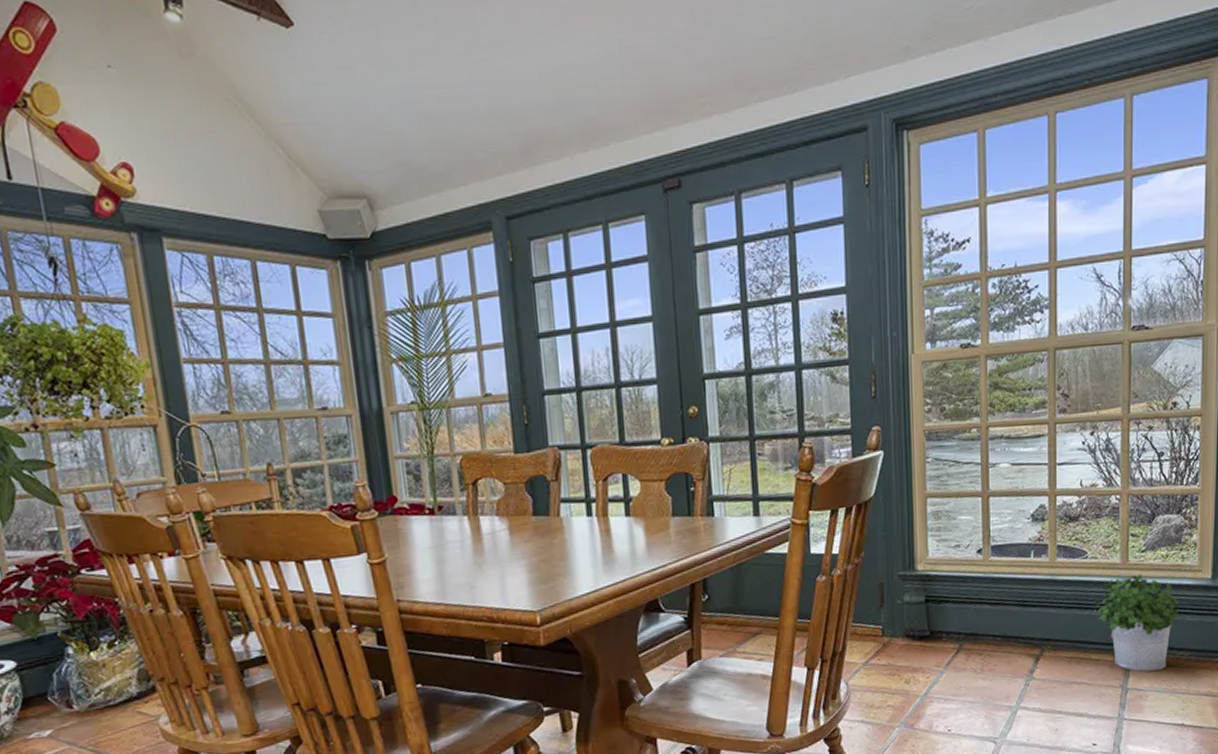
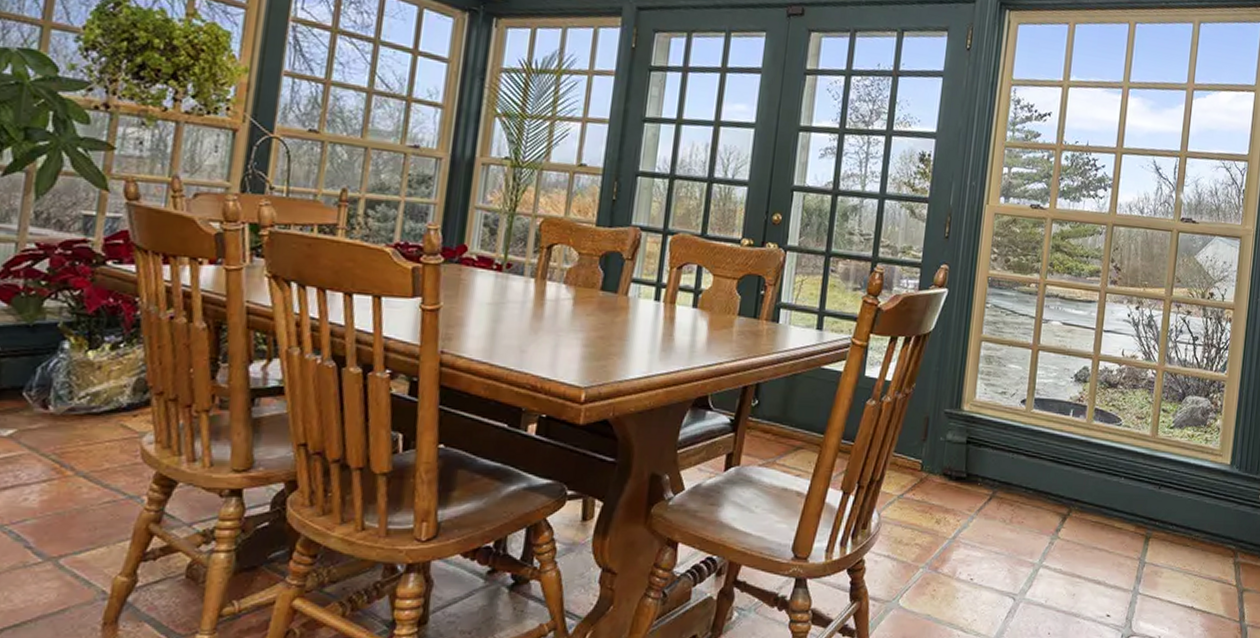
potted plant: present [1094,574,1181,672] -> none [1123,449,1200,549]

